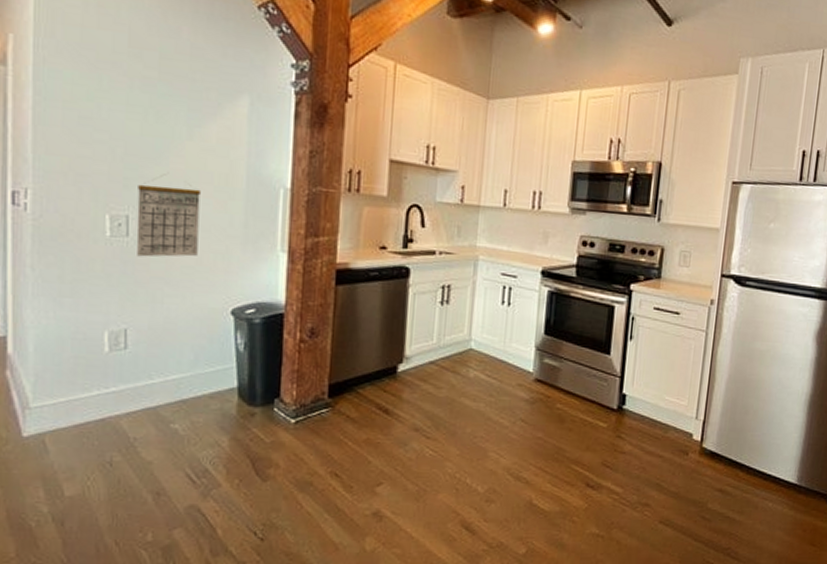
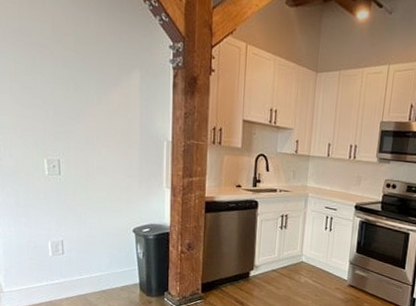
calendar: present [136,184,200,257] -> none [65,137,108,190]

